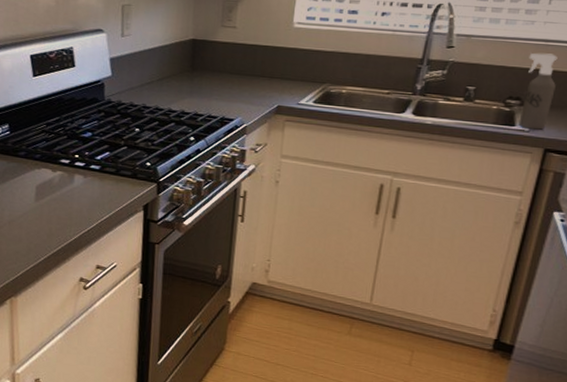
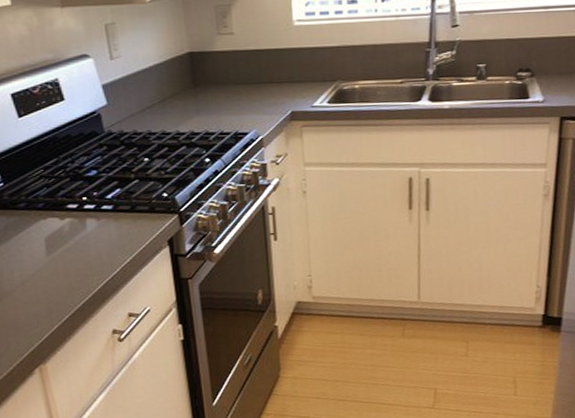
spray bottle: present [518,53,558,130] -> none [531,20,562,99]

